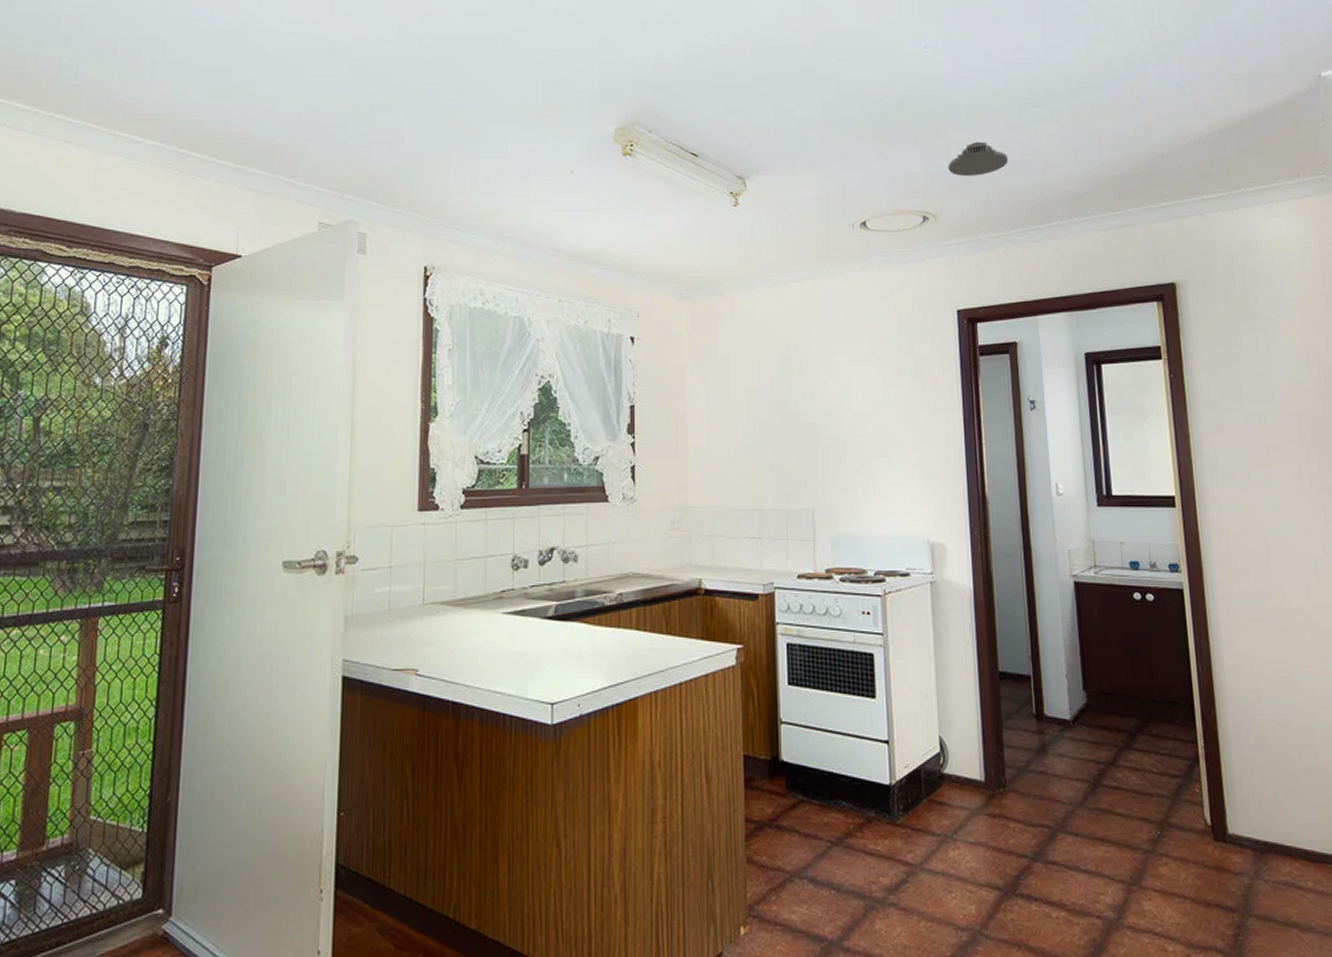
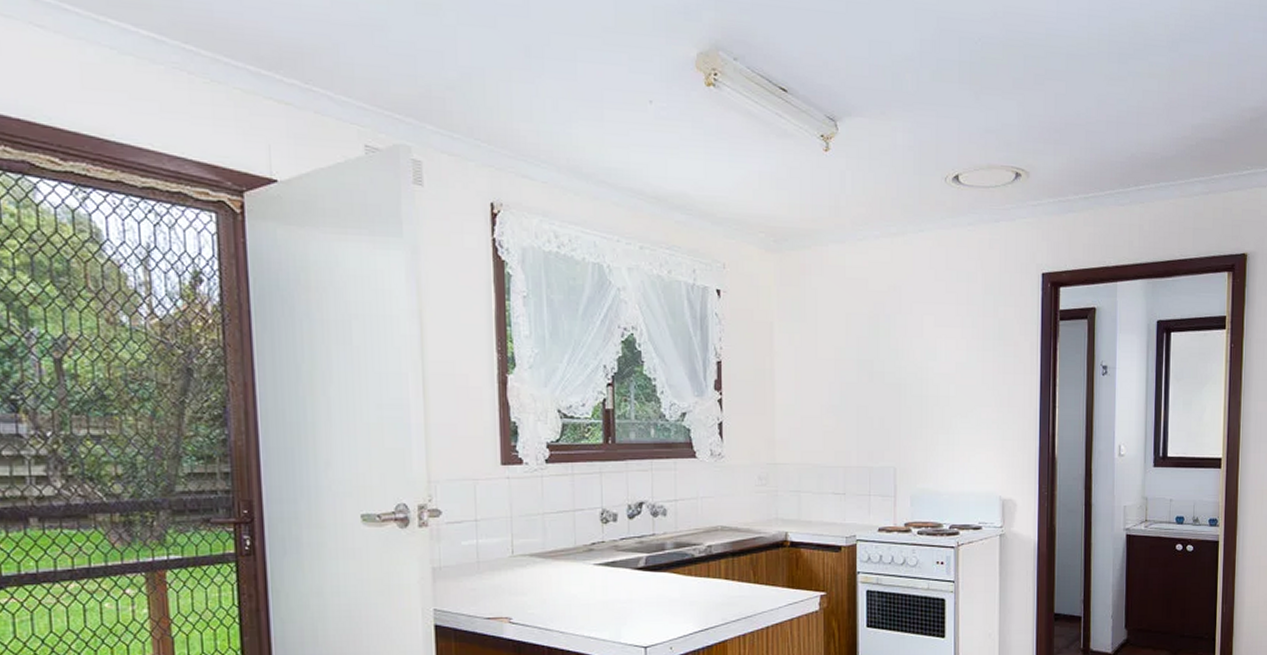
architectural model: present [948,141,1009,176] -> none [1044,93,1104,132]

